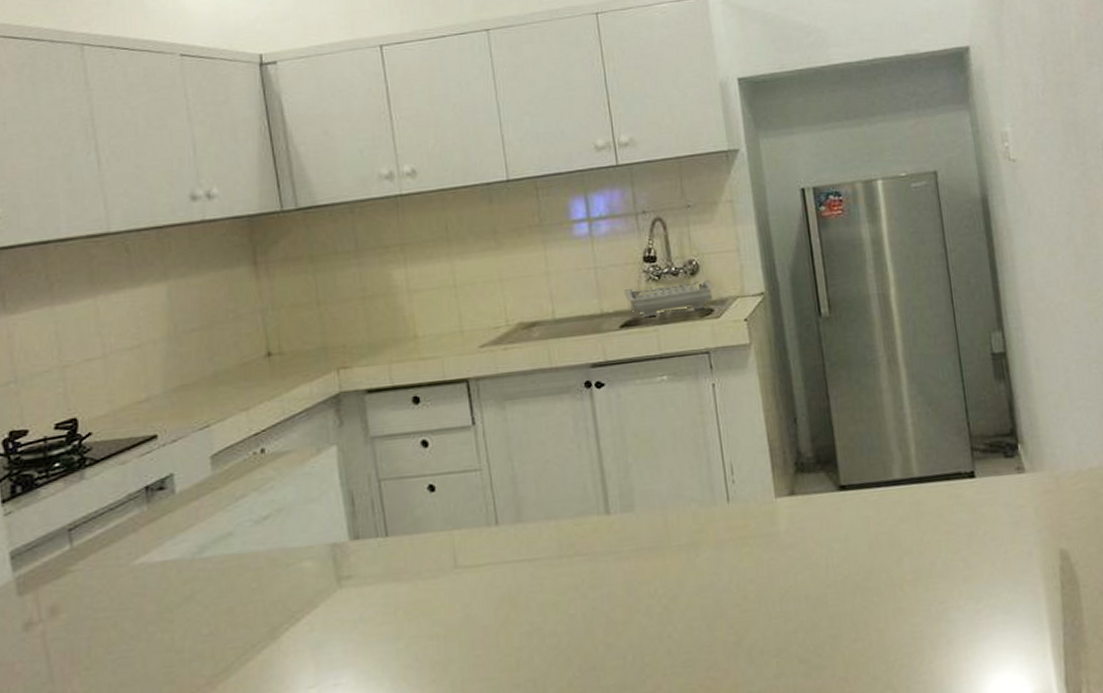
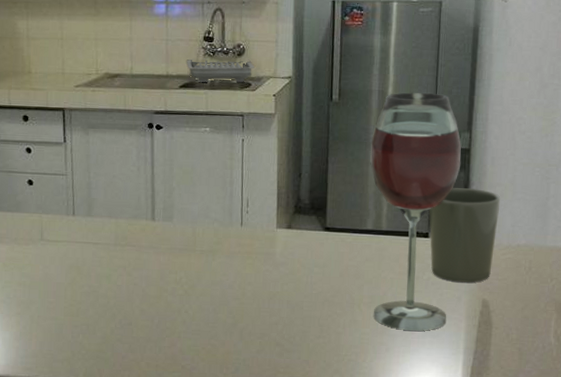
wineglass: none [879,287,1020,611] -> present [370,92,461,331]
mug: none [968,402,1064,532] -> present [428,188,501,283]

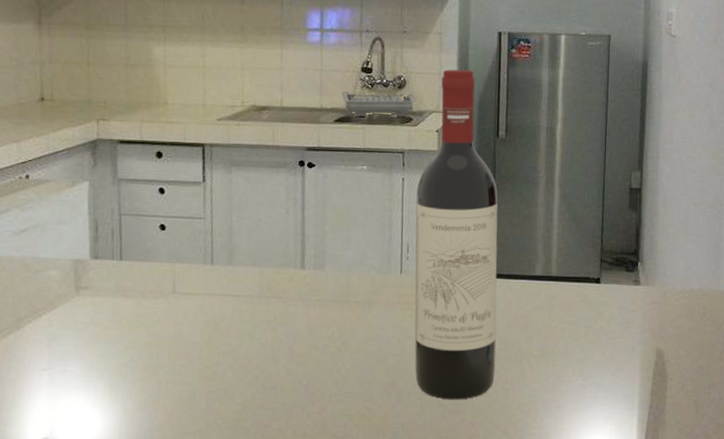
wine bottle: none [254,37,332,341] -> present [414,69,498,400]
wineglass: present [370,92,461,331] -> none [539,129,633,385]
mug: present [428,188,501,283] -> none [600,230,673,331]

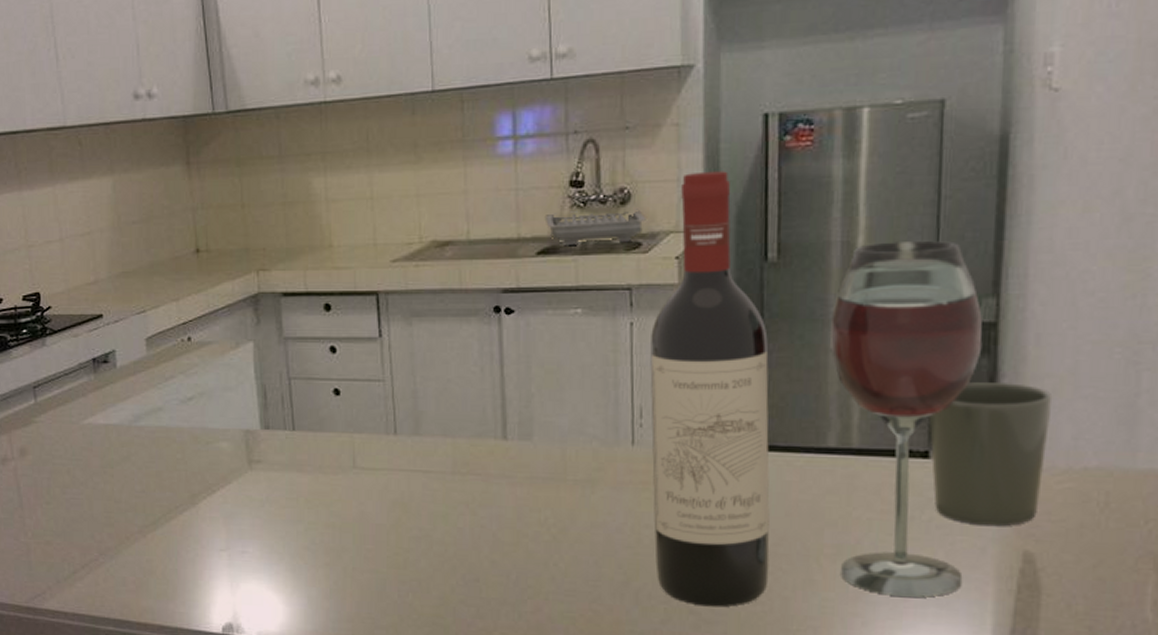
wineglass: none [539,129,633,385] -> present [830,241,983,598]
mug: none [600,230,673,331] -> present [928,382,1053,526]

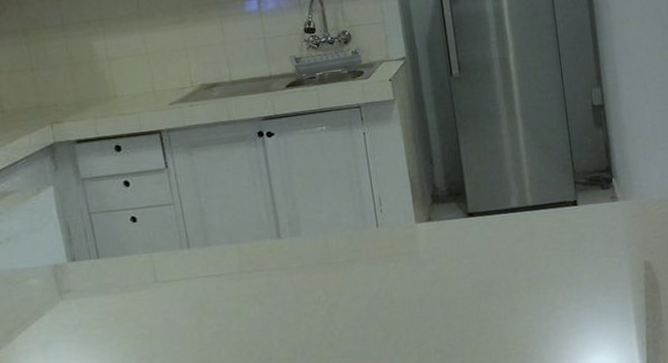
wine bottle: present [650,171,770,607] -> none [379,13,488,345]
wineglass: present [830,241,983,598] -> none [500,52,612,310]
mug: present [928,382,1053,526] -> none [572,145,648,248]

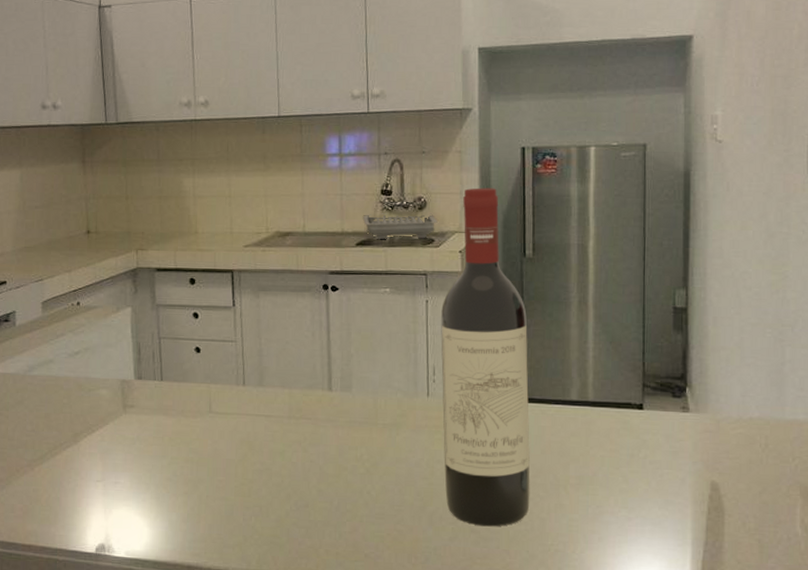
wine bottle: none [379,13,488,345] -> present [441,188,530,527]

